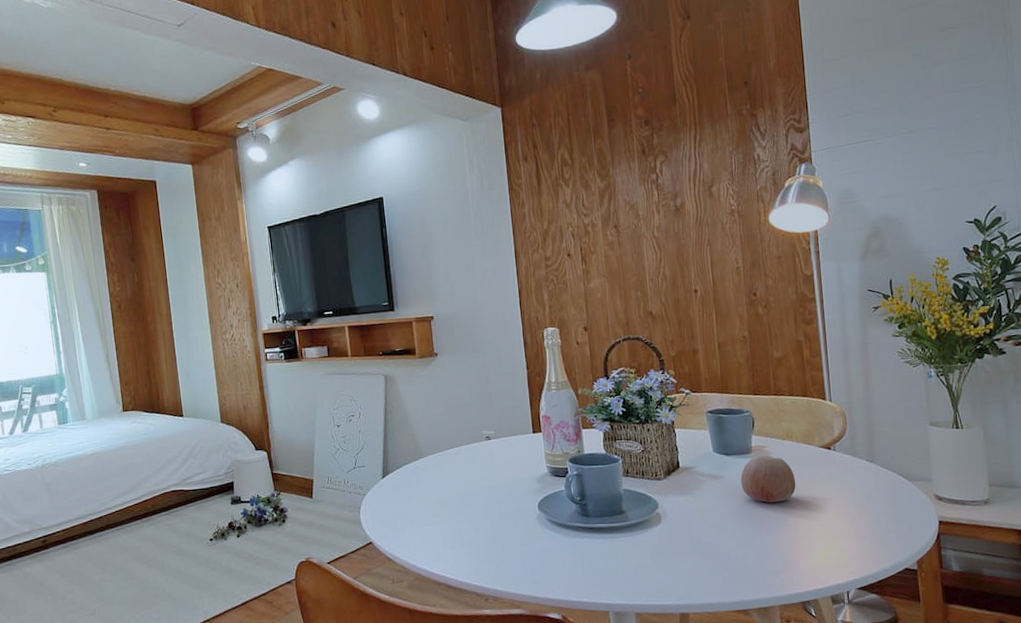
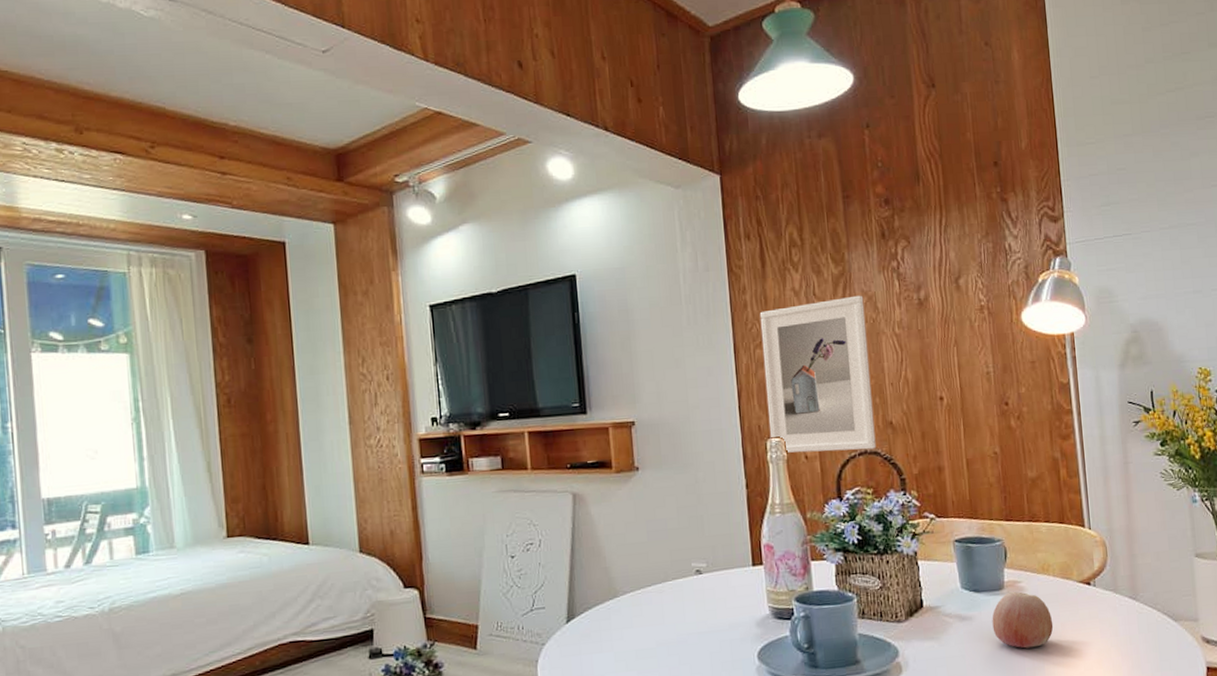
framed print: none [536,204,638,340] -> present [759,295,876,453]

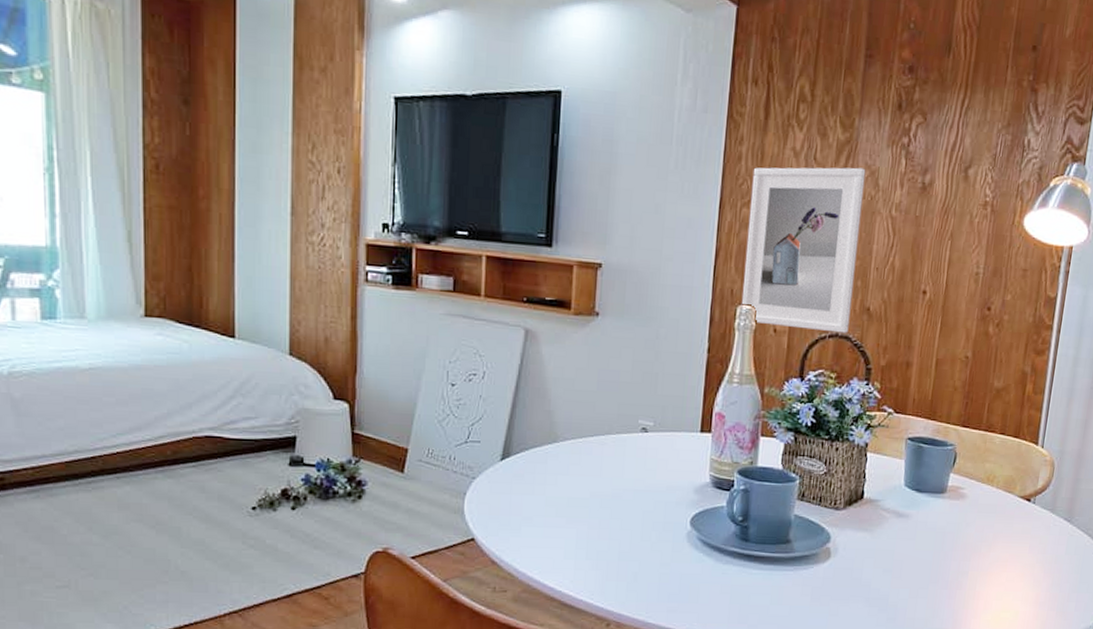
apple: present [992,591,1054,649] -> none [926,496,986,553]

